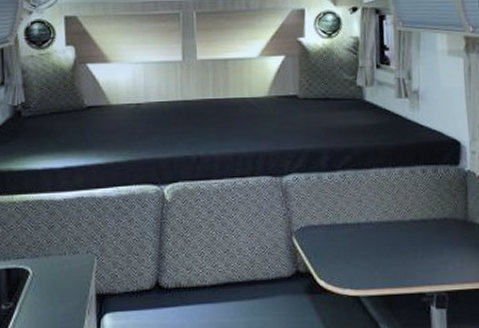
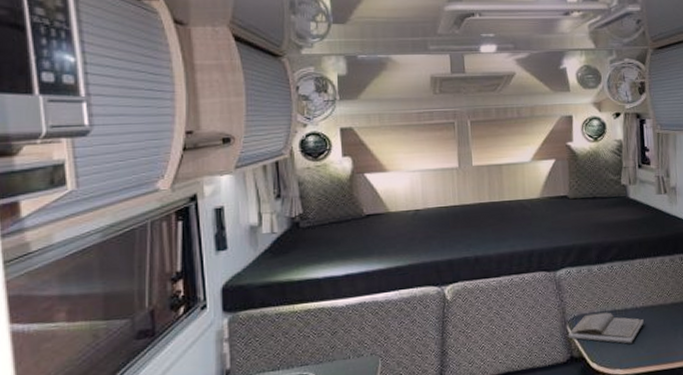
book: none [293,225,379,262] -> present [567,312,644,344]

